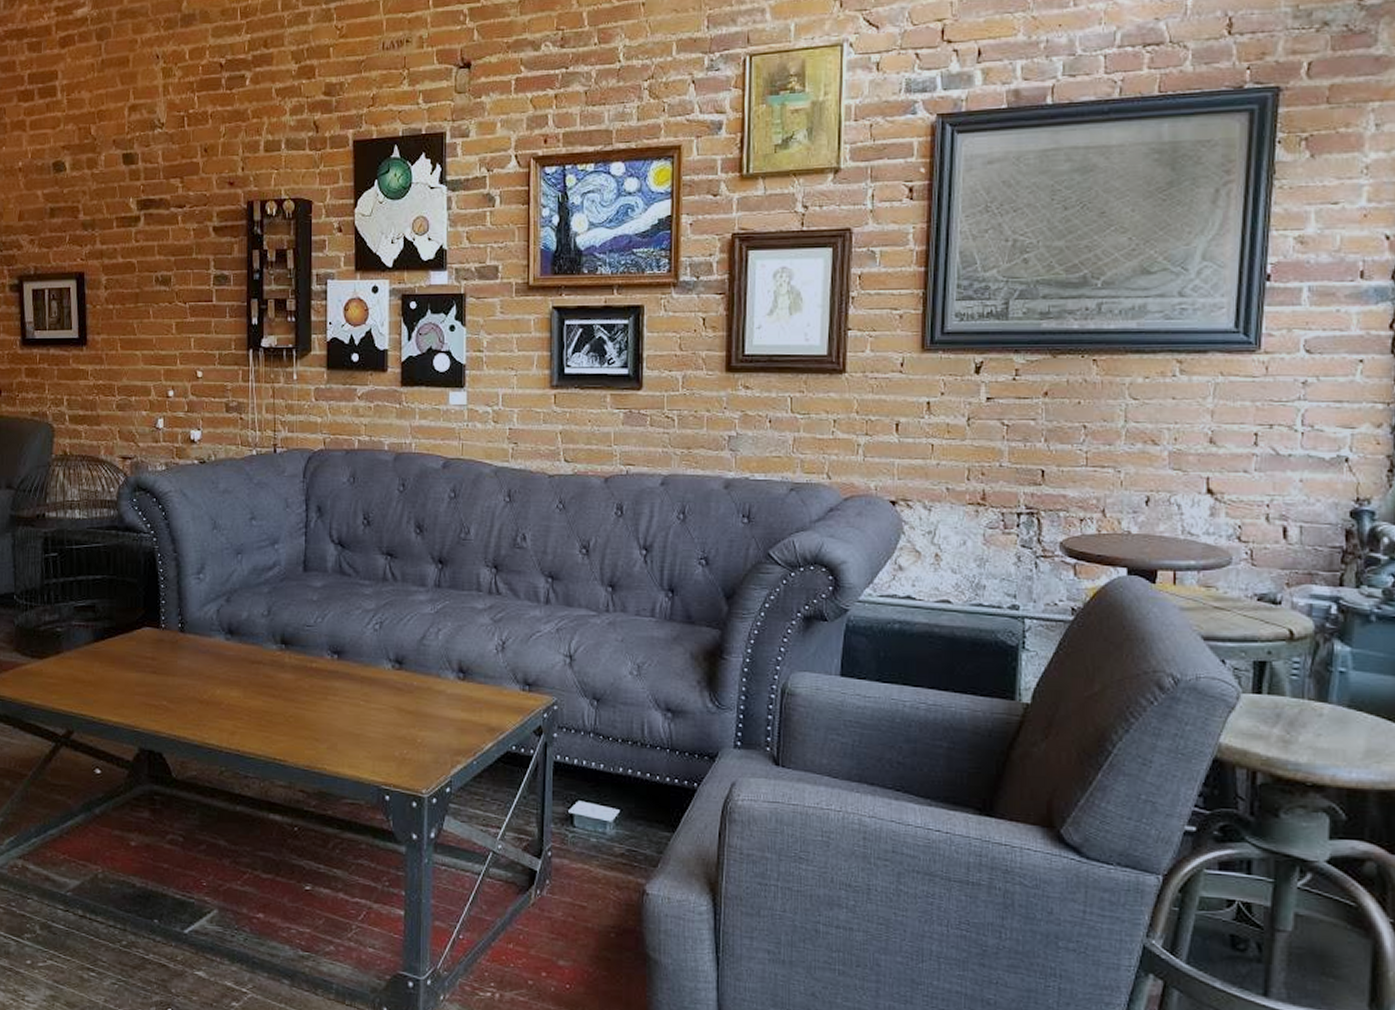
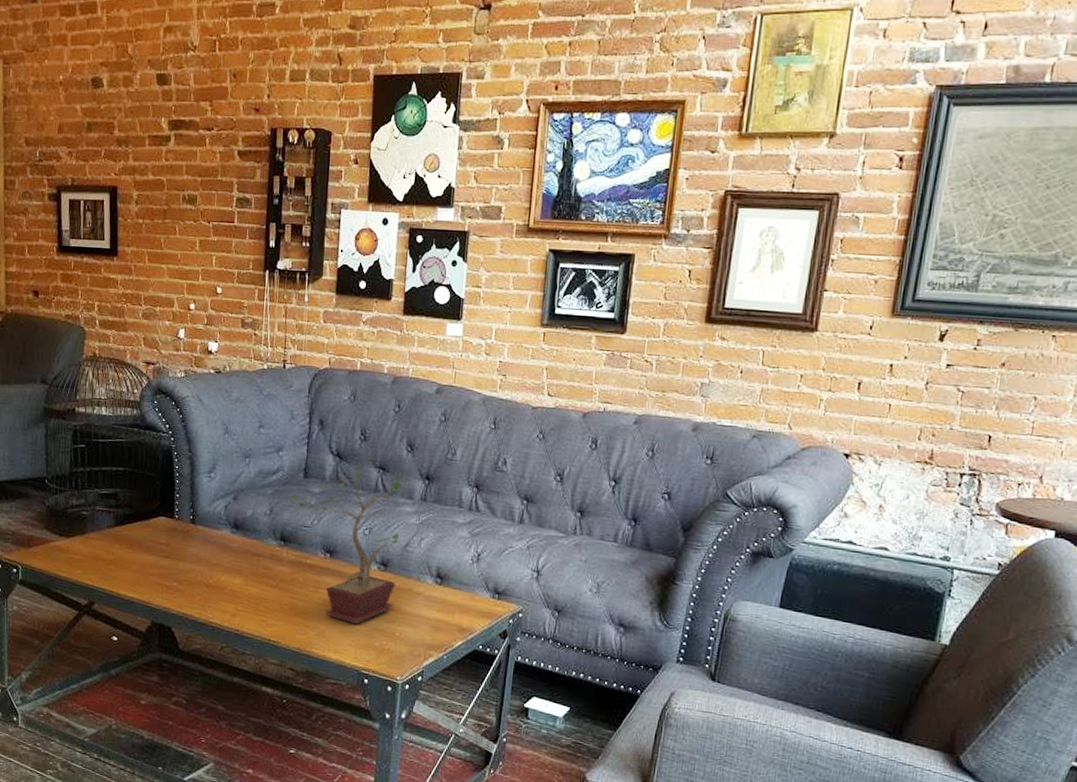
potted plant: none [281,535,414,734] -> present [283,450,403,625]

